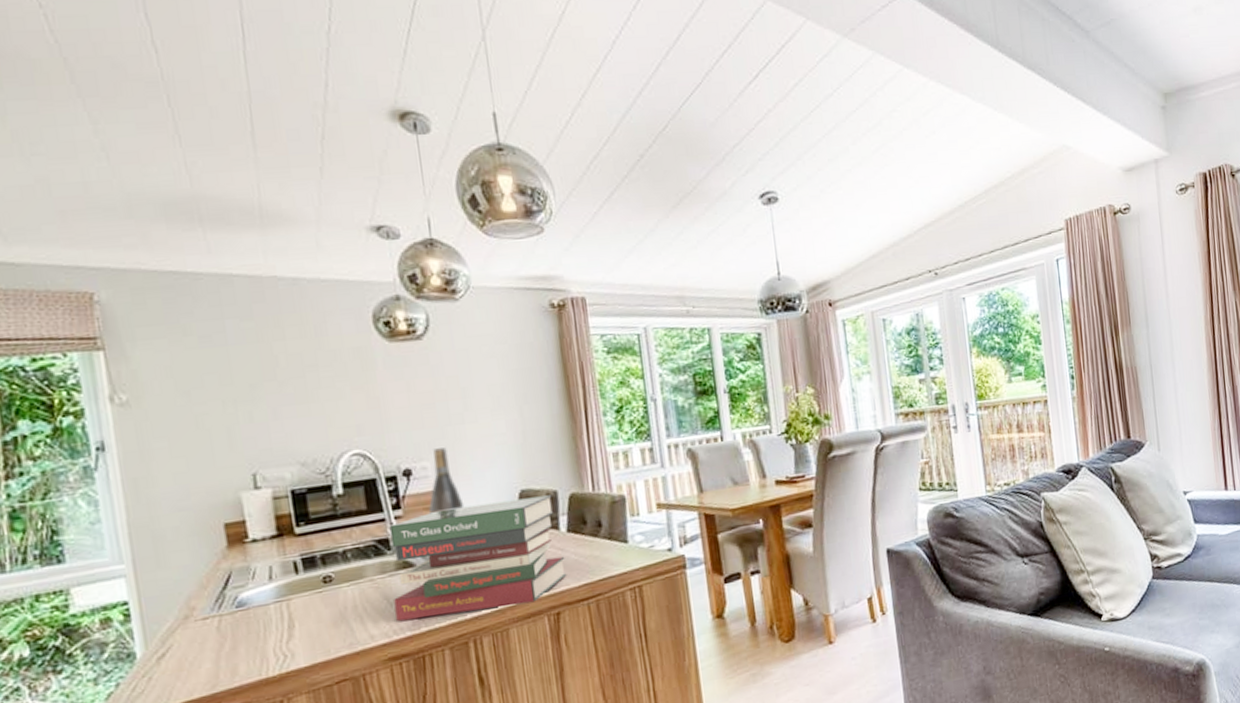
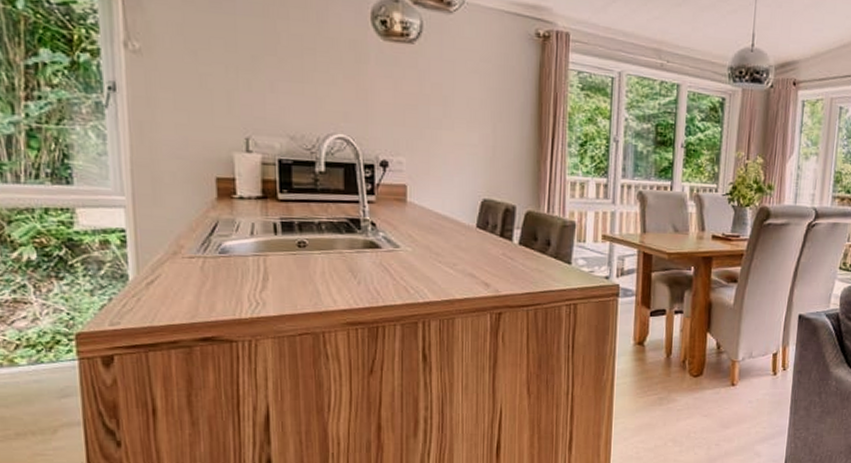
books: present [389,495,567,621] -> none [358,202,513,300]
wine bottle: present [429,447,465,514] -> none [400,147,431,205]

